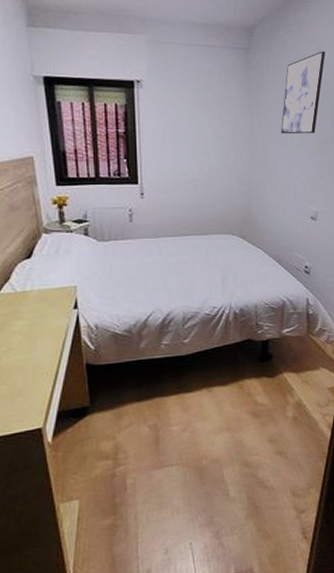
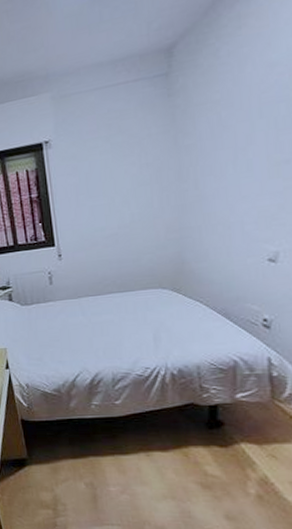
wall art: present [281,51,326,134] -> none [218,45,279,164]

